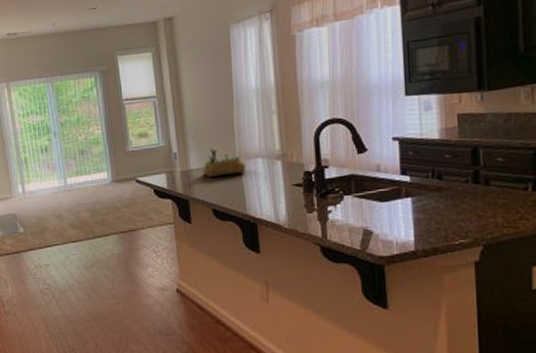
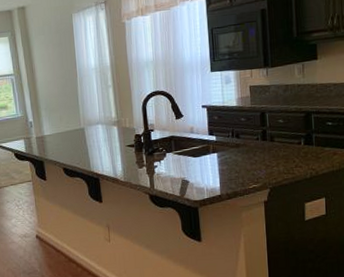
succulent planter: present [203,149,246,178] -> none [54,118,89,143]

